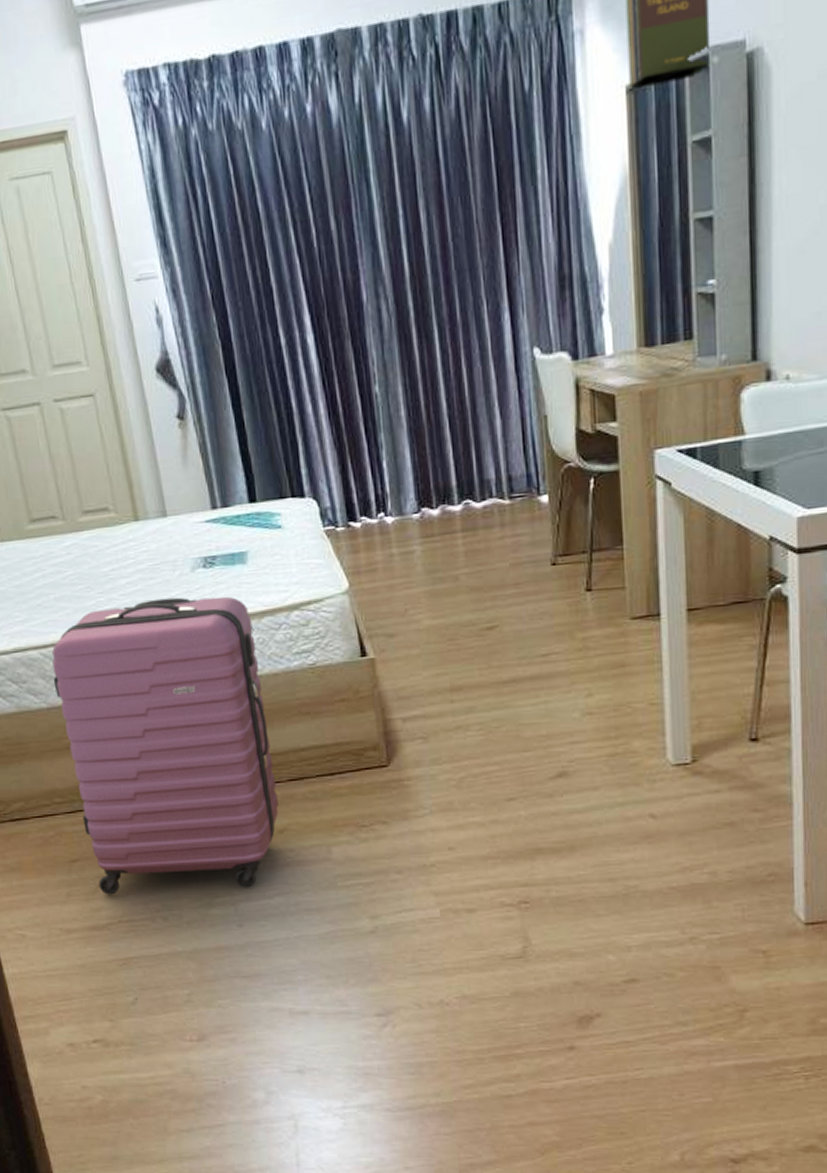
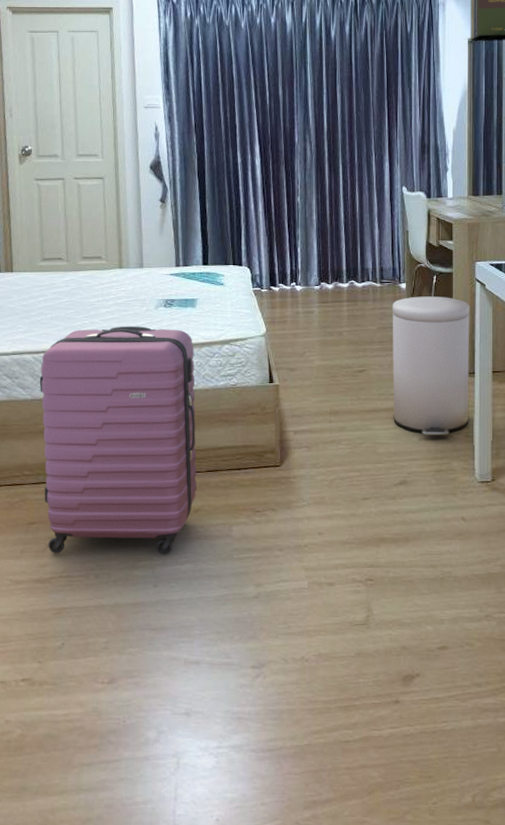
pedal bin: none [529,507,654,709] -> present [392,296,469,436]

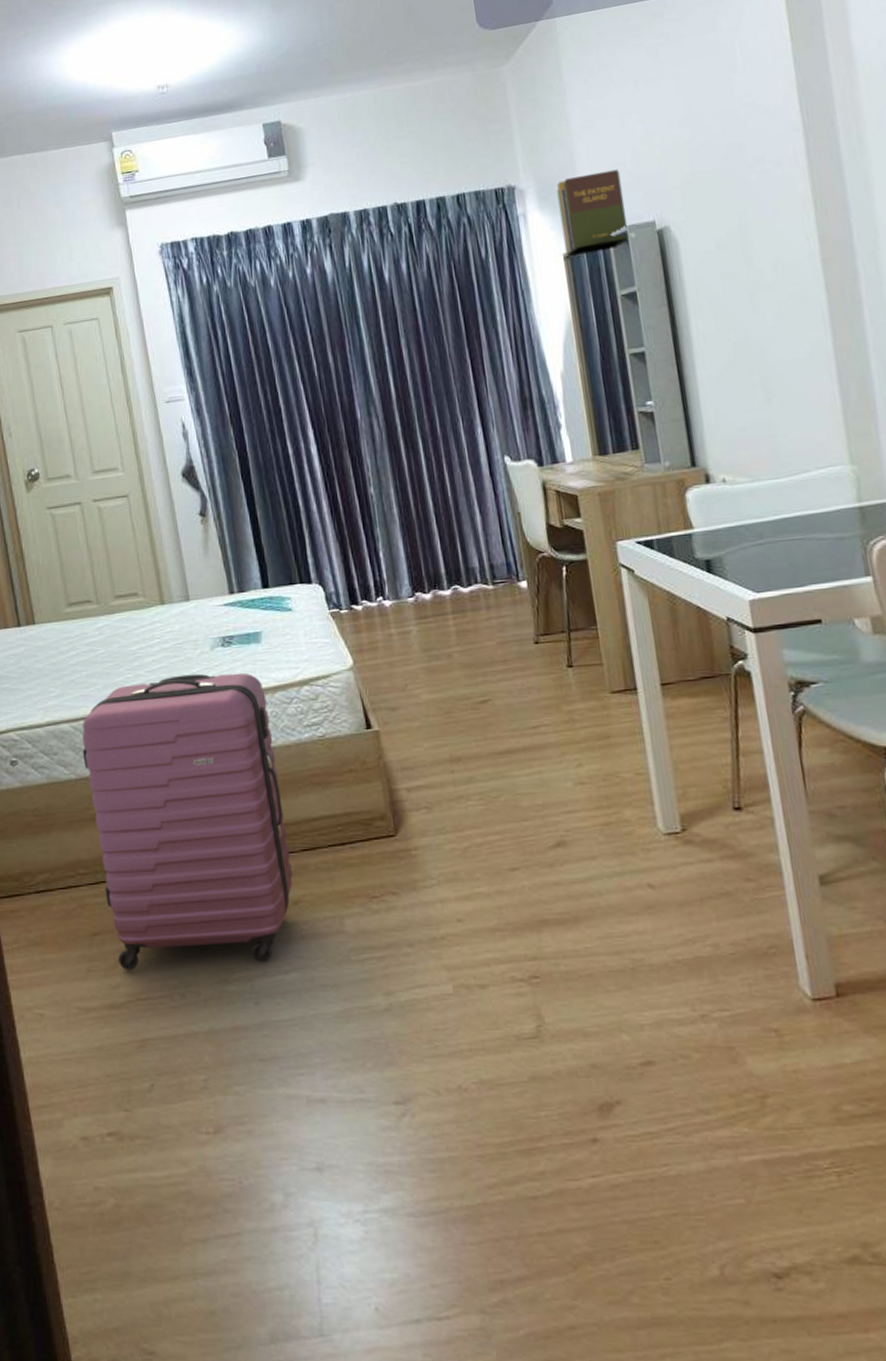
pedal bin: present [392,296,469,436] -> none [512,592,639,778]

